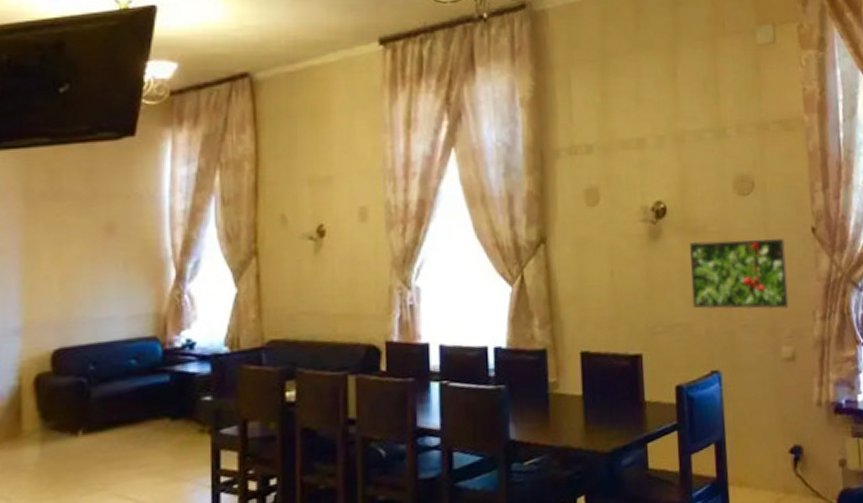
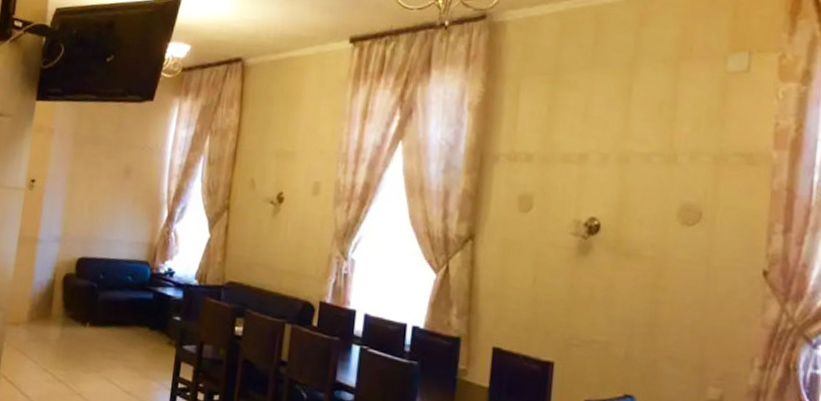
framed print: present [689,239,789,309] -> none [614,263,729,349]

